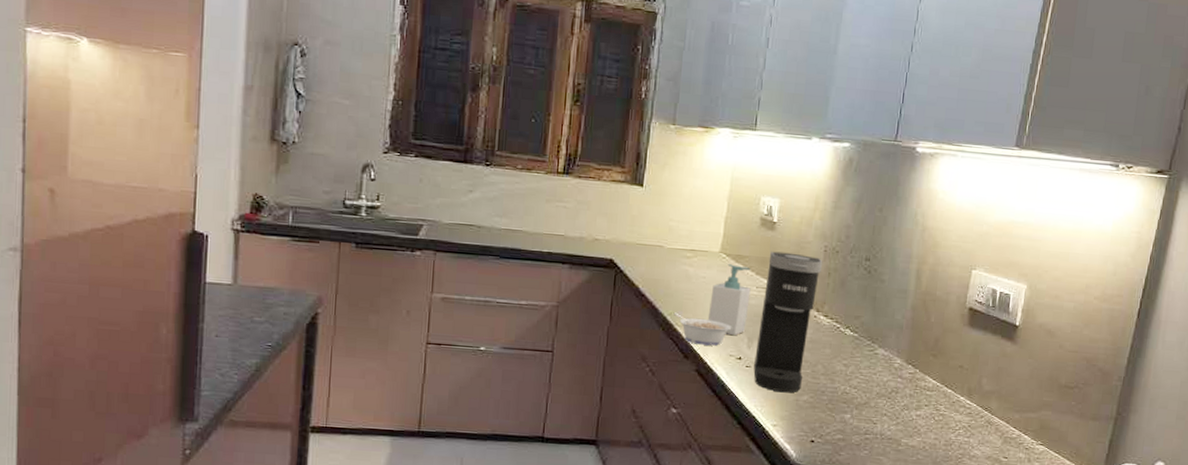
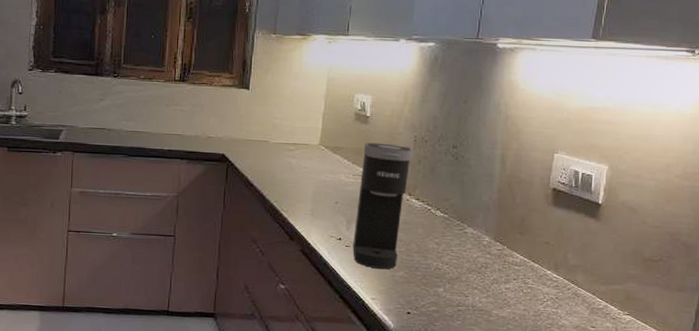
legume: present [673,312,732,346] -> none [279,199,332,228]
soap bottle: present [708,264,751,336] -> none [311,155,348,219]

